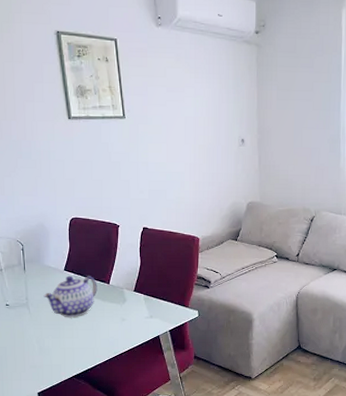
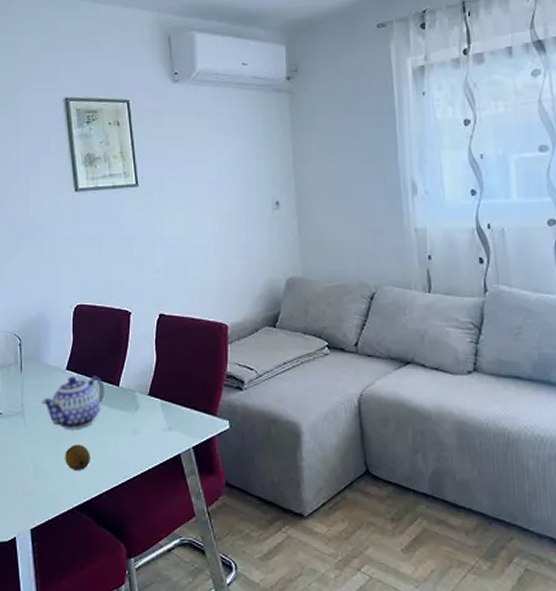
fruit: none [65,329,86,349] -> present [65,445,90,472]

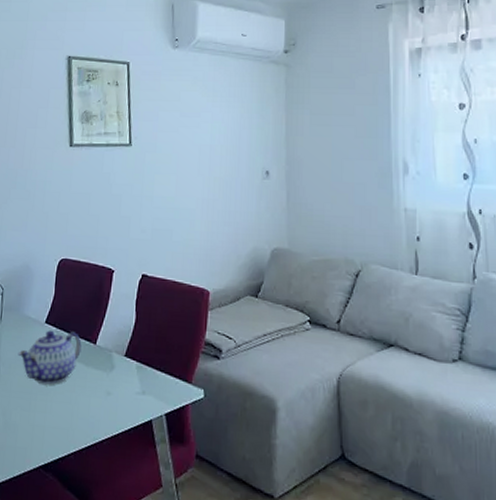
fruit: present [65,445,90,472] -> none [35,400,62,429]

